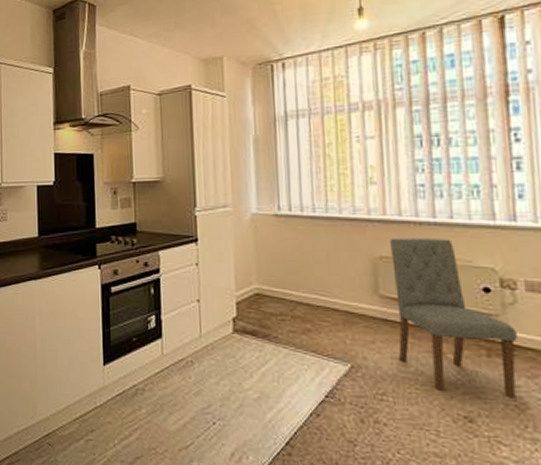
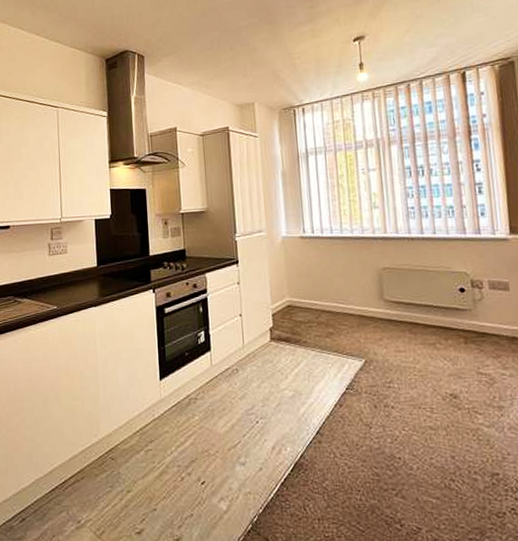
dining chair: present [390,237,517,397] -> none [390,250,486,375]

